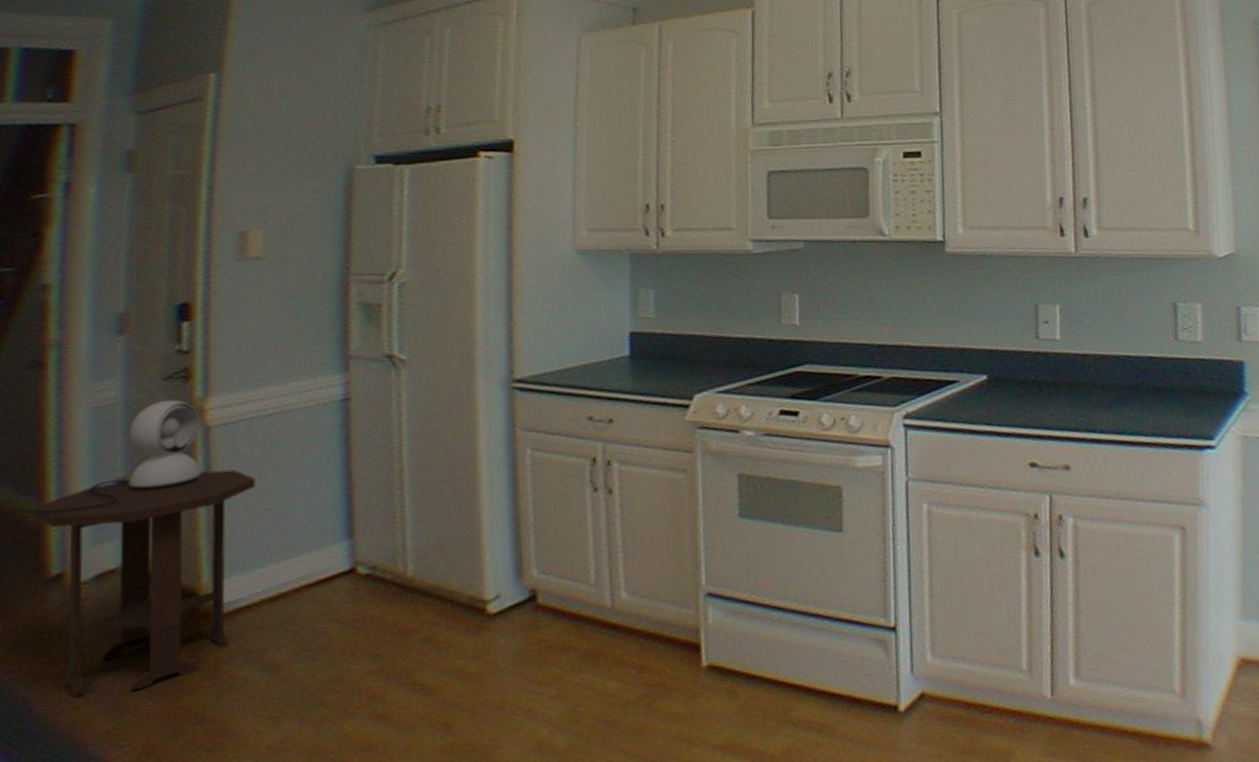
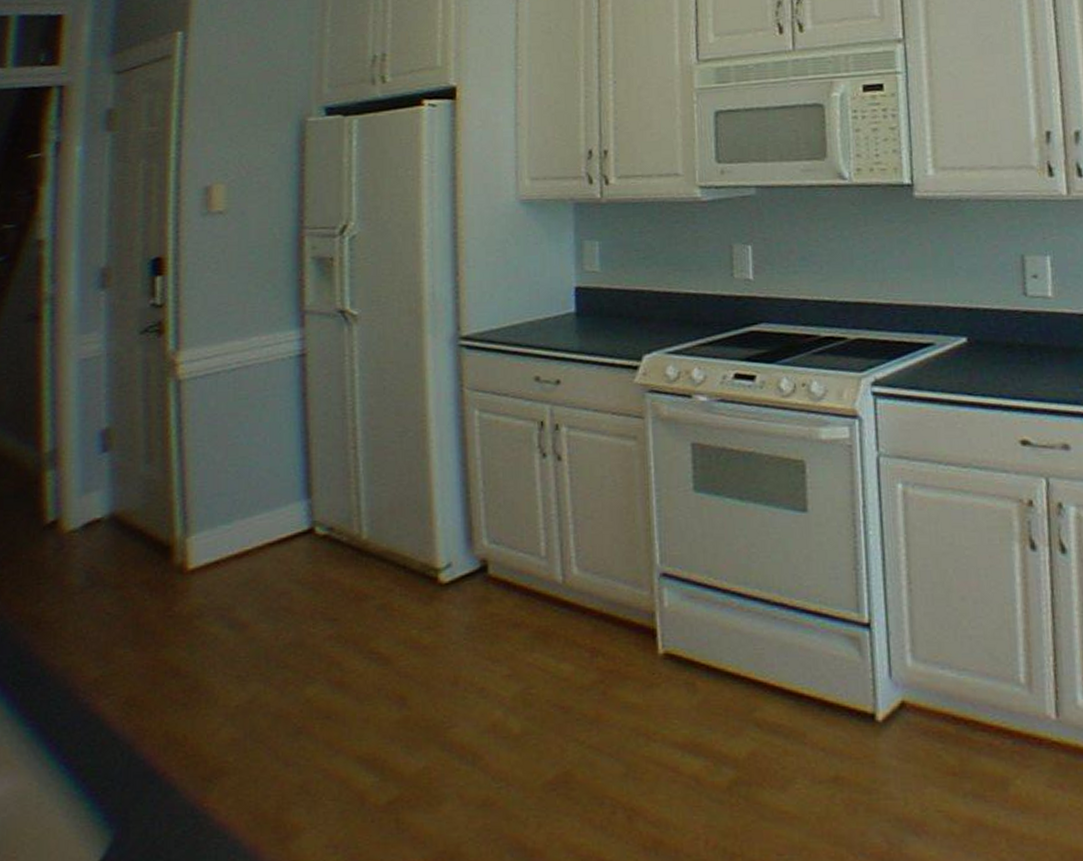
table lamp: present [14,399,201,515] -> none [16,353,174,462]
side table: present [36,469,255,696] -> none [34,424,221,642]

